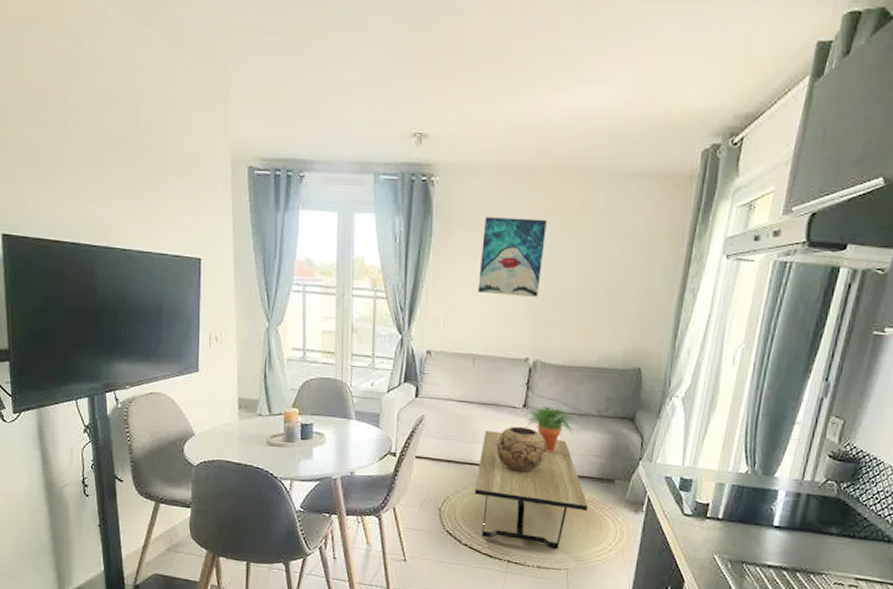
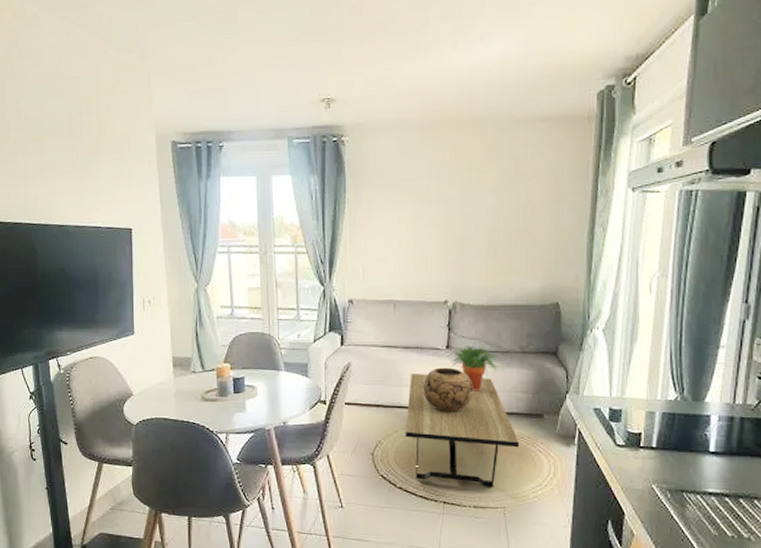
wall art: present [477,217,547,298] -> none [393,168,454,243]

